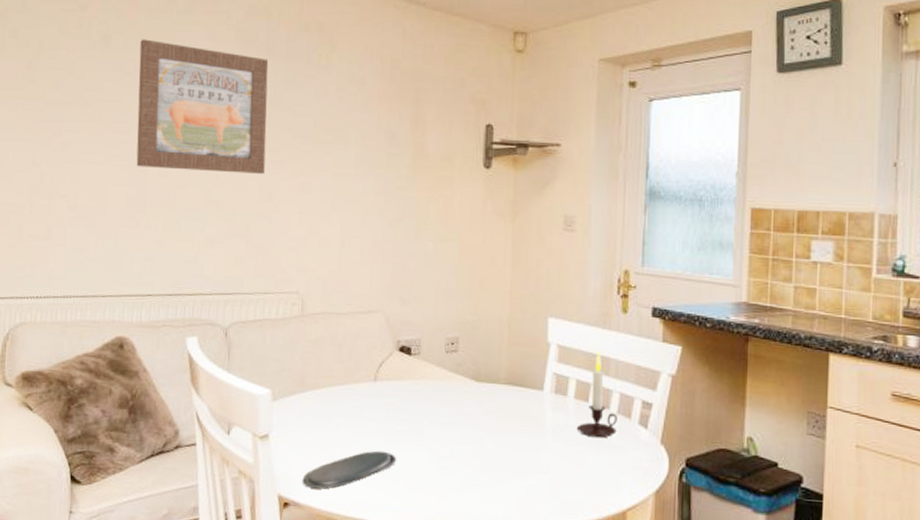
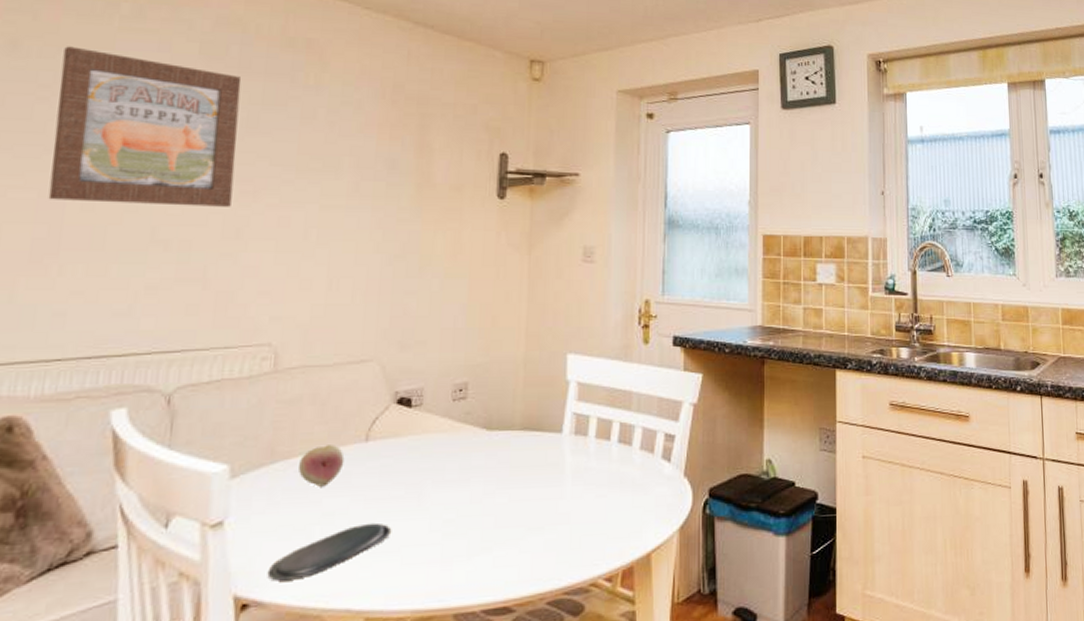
fruit: none [323,381,358,416] -> present [299,445,345,487]
candle: present [576,350,617,438] -> none [597,385,640,478]

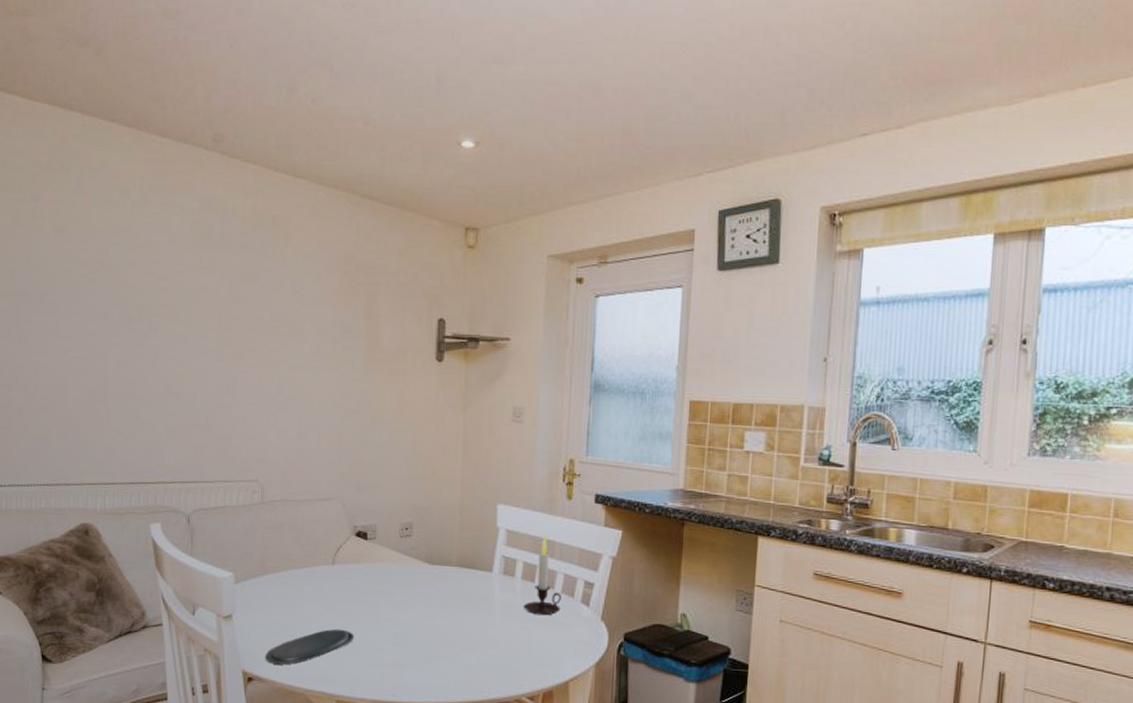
wall art: present [48,46,242,207] -> none [94,231,224,366]
fruit: present [299,445,345,487] -> none [283,564,317,597]
candle: none [597,385,640,478] -> present [523,534,561,616]

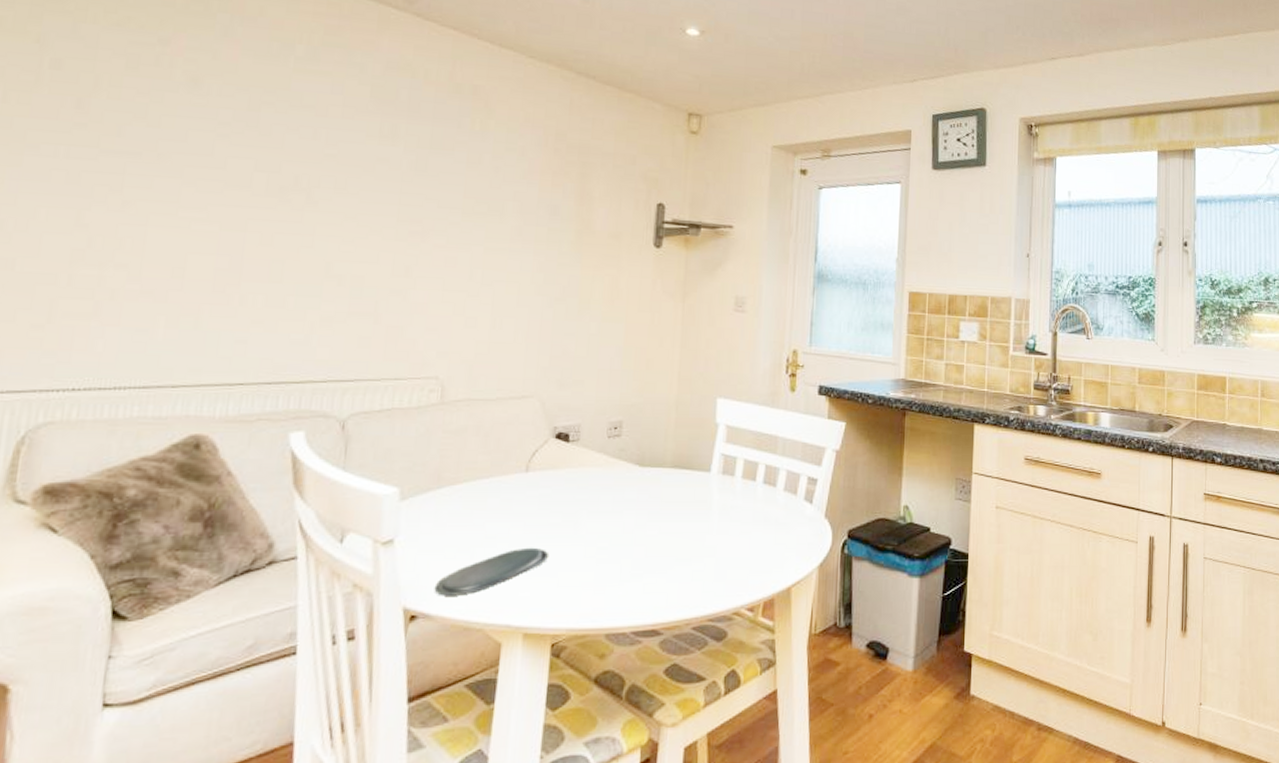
candle: present [523,534,561,616] -> none [743,429,784,517]

